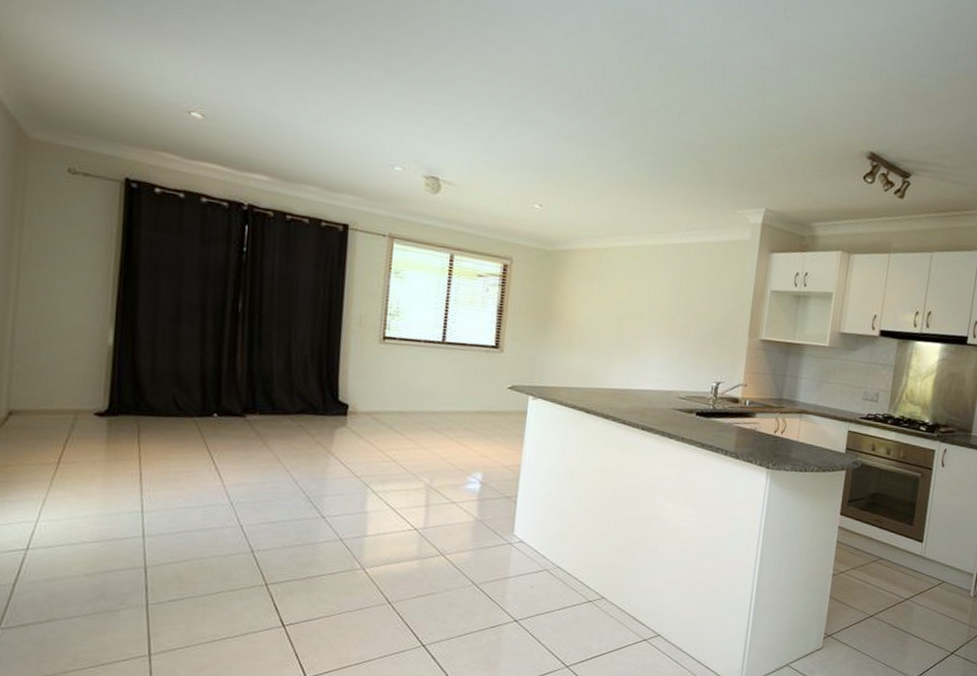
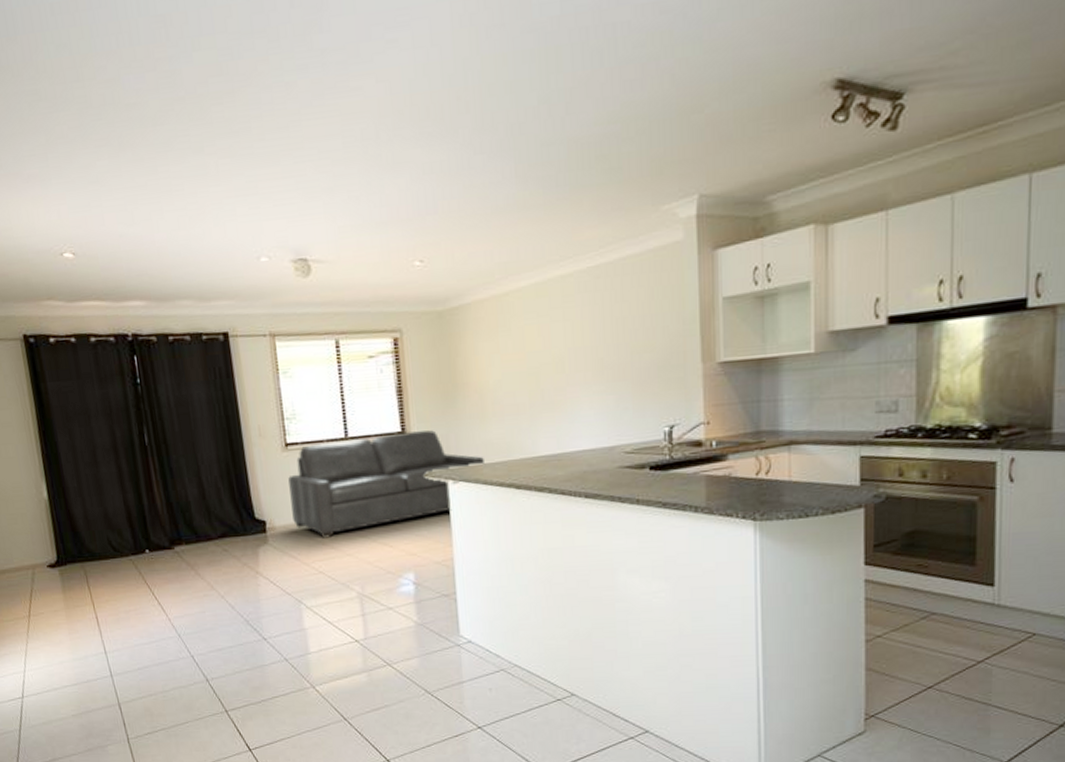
sofa: none [376,342,563,430] -> present [288,430,484,538]

